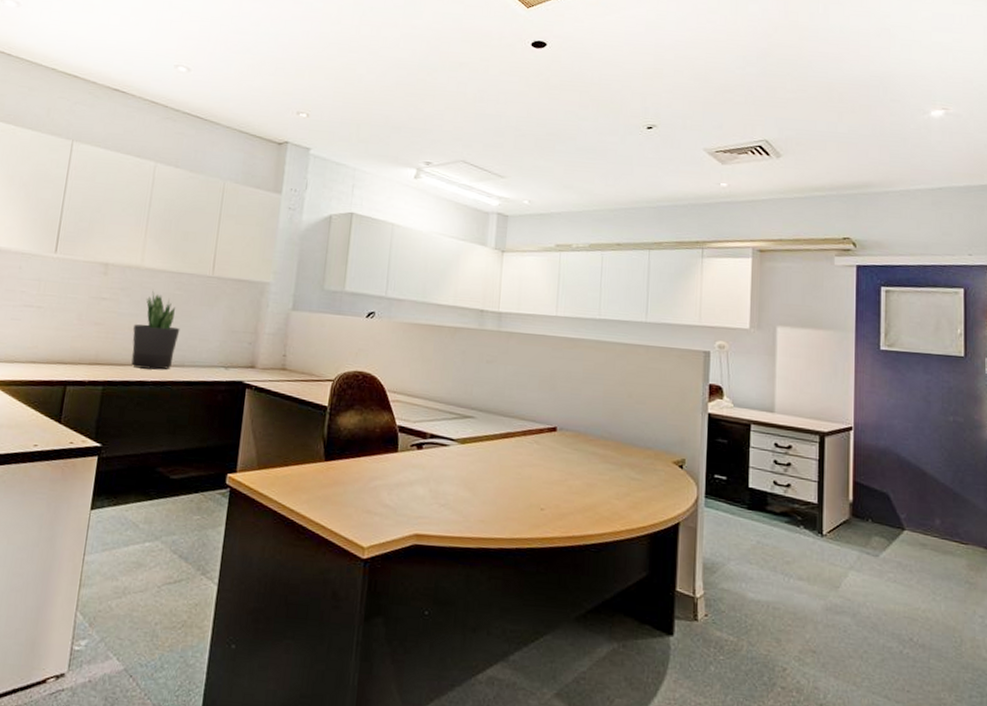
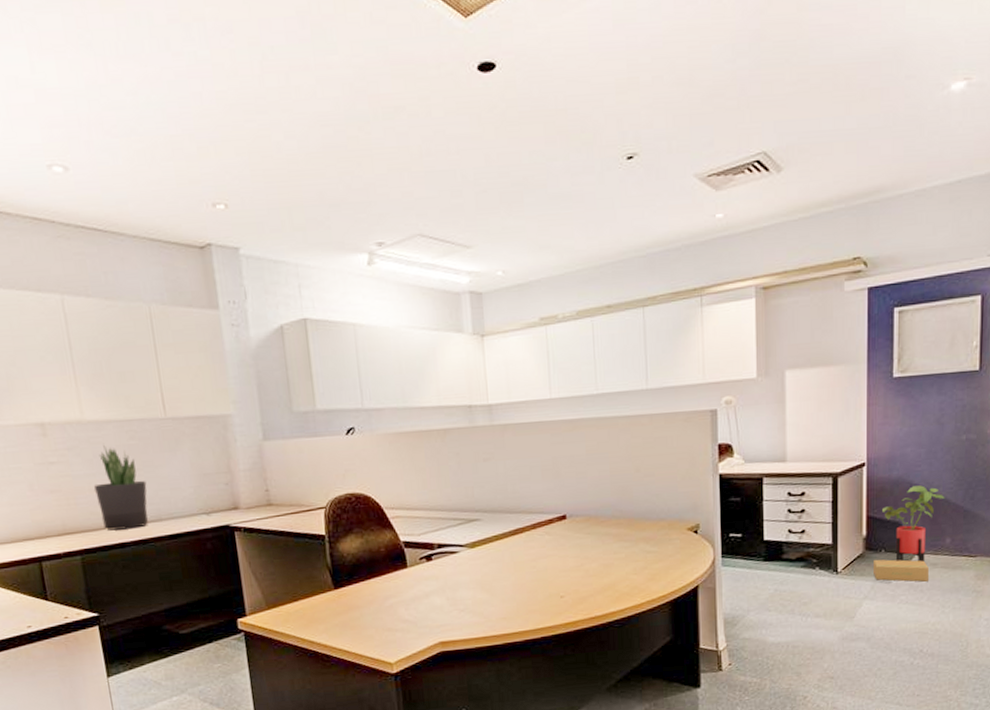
box: none [860,528,918,562] -> present [874,559,929,582]
house plant: none [869,459,933,540] -> present [882,485,945,562]

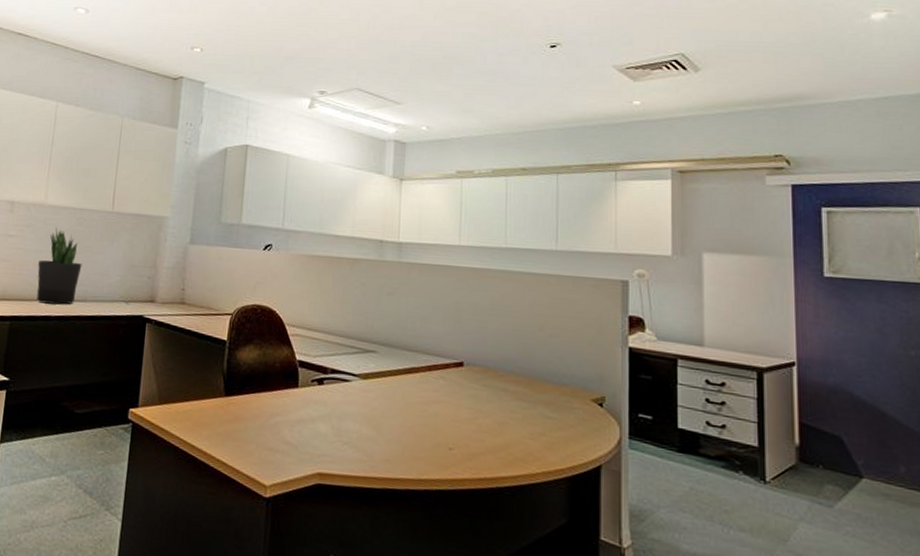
box: present [874,559,929,582] -> none [810,474,880,514]
house plant: present [882,485,945,562] -> none [818,398,895,489]

